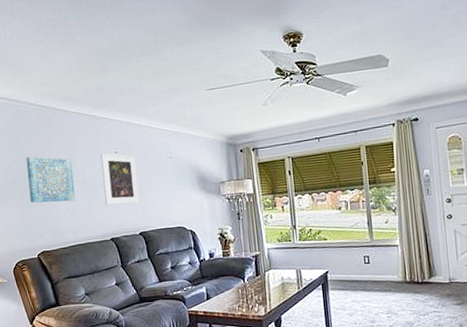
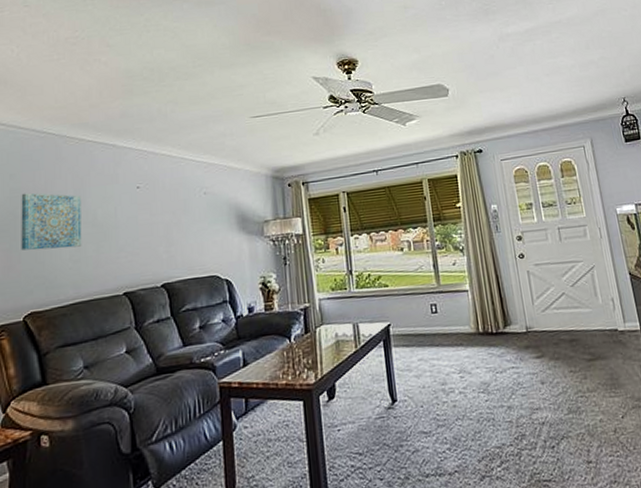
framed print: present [100,153,140,206] -> none [118,188,165,252]

